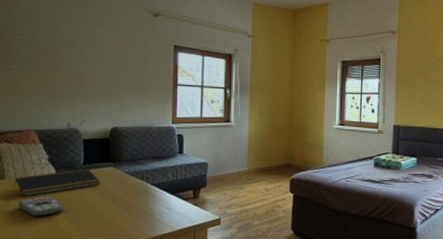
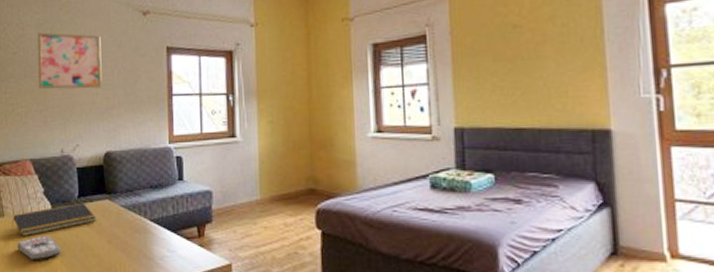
wall art: none [47,19,112,74] -> present [38,32,102,89]

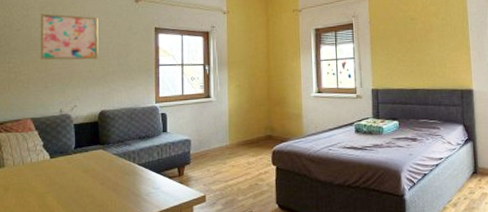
notepad: present [12,202,96,237] -> none [12,153,90,184]
remote control: present [17,236,61,260] -> none [16,181,58,203]

